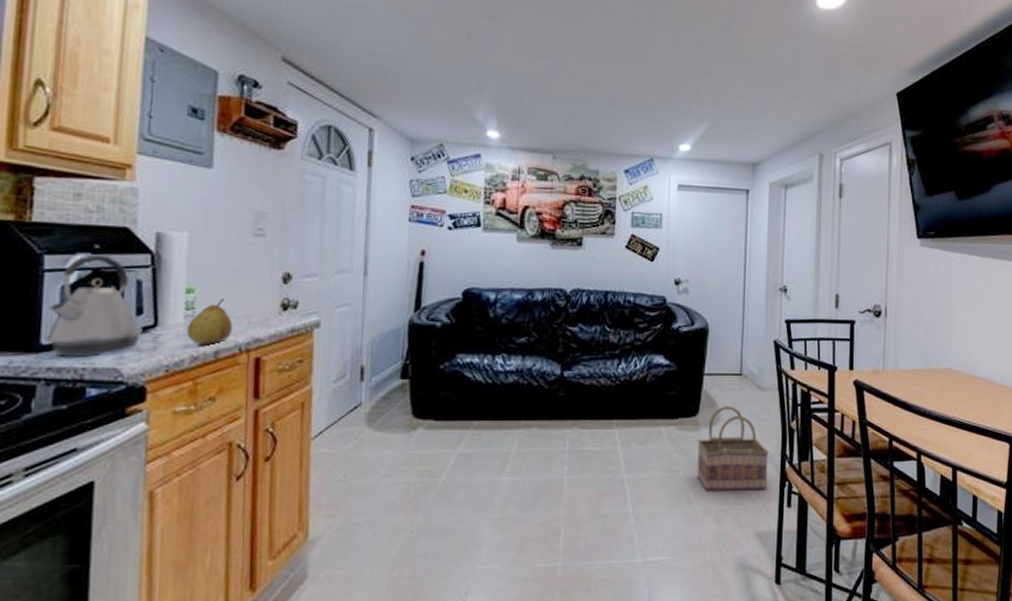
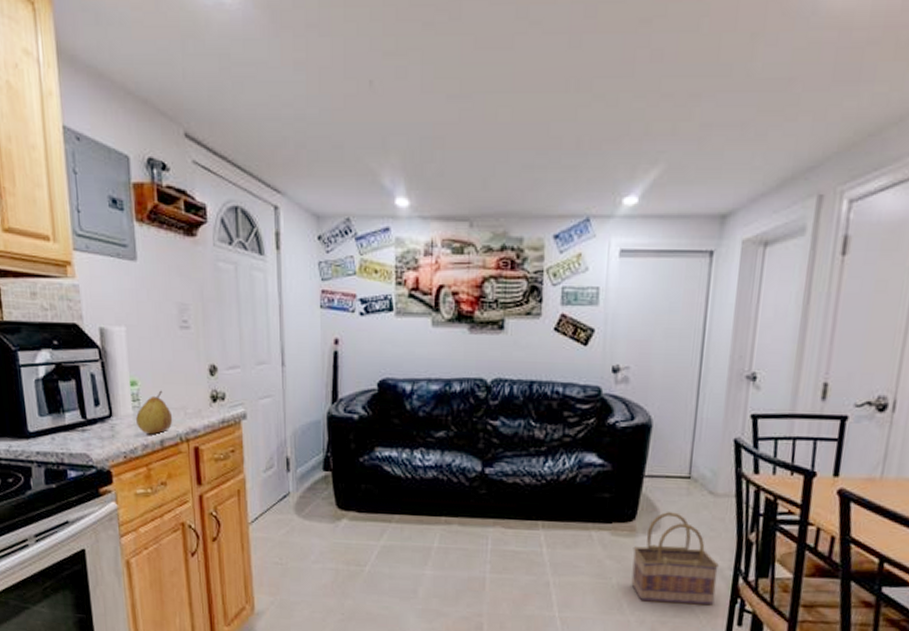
kettle: present [47,254,143,357] -> none [29,350,102,443]

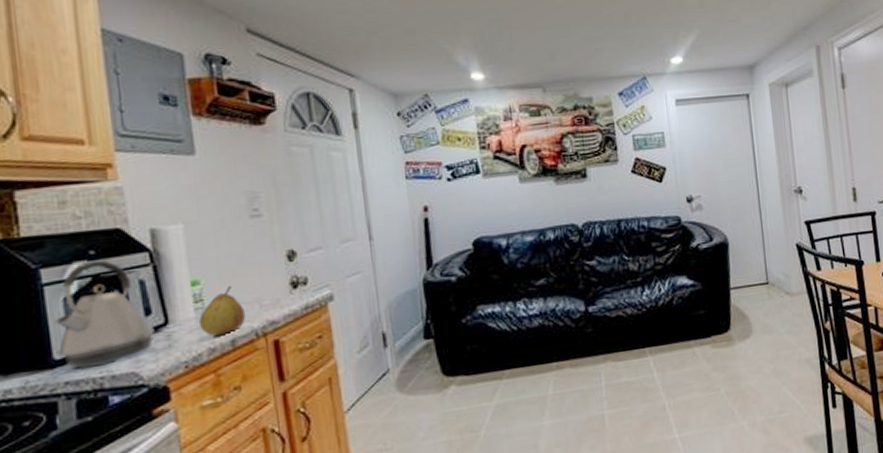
kettle: none [29,350,102,443] -> present [56,260,155,369]
basket: present [631,512,720,606] -> none [733,316,810,405]

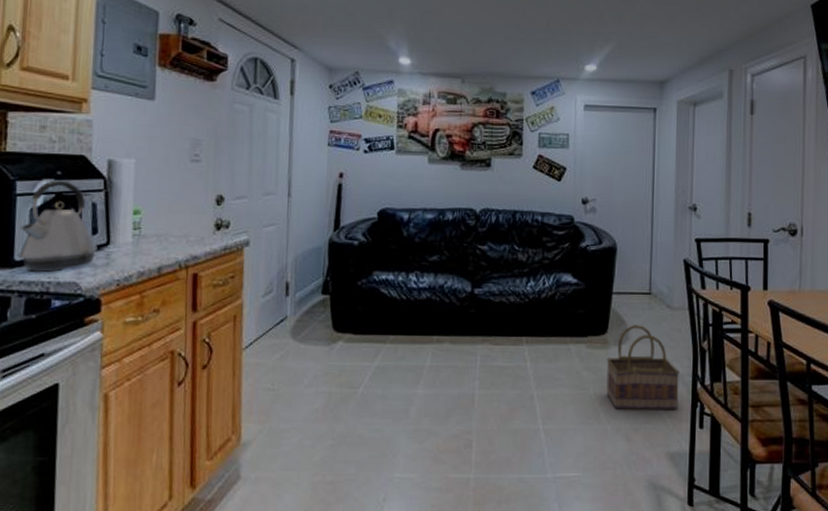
fruit: present [199,285,246,336] -> none [135,219,174,261]
basket: none [733,316,810,405] -> present [606,325,681,411]

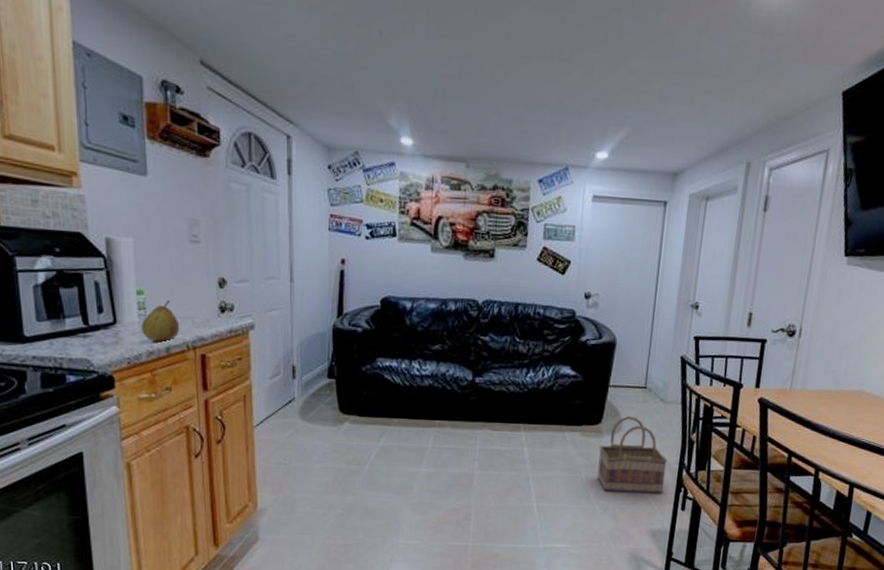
kettle: present [19,180,98,272] -> none [27,257,105,348]
fruit: none [135,219,174,261] -> present [142,300,180,341]

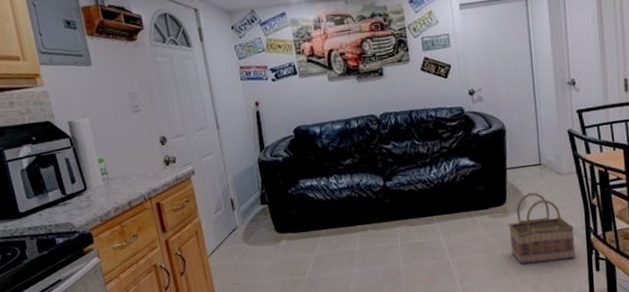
fruit: present [142,300,180,341] -> none [106,162,137,199]

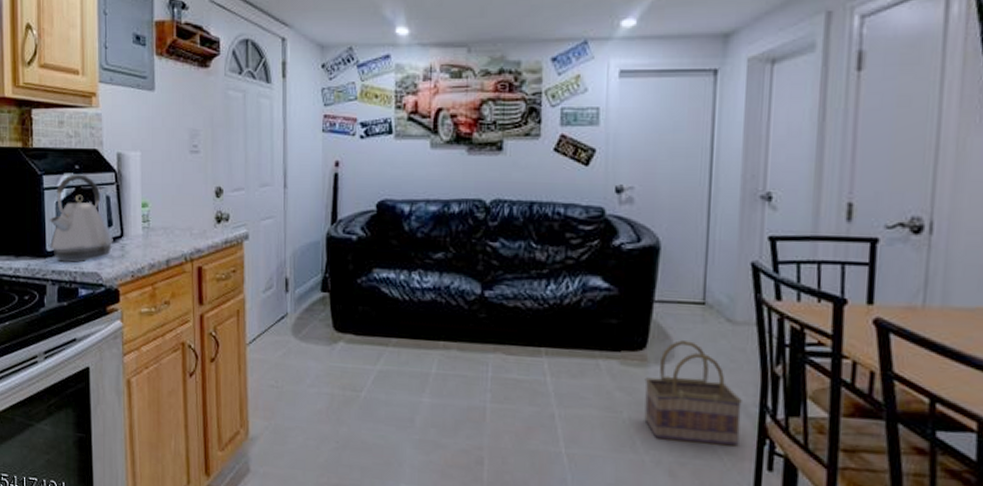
kettle: none [17,144,79,219] -> present [50,174,113,262]

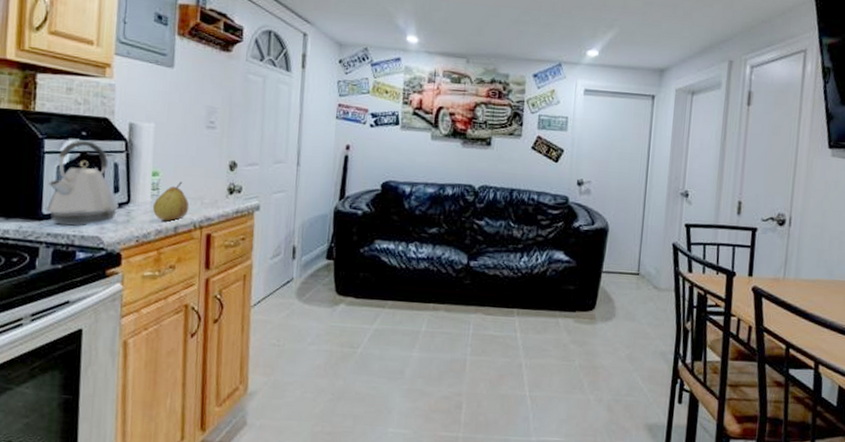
fruit: none [145,211,179,254] -> present [153,181,189,221]
basket: present [644,340,743,447] -> none [591,303,663,386]

